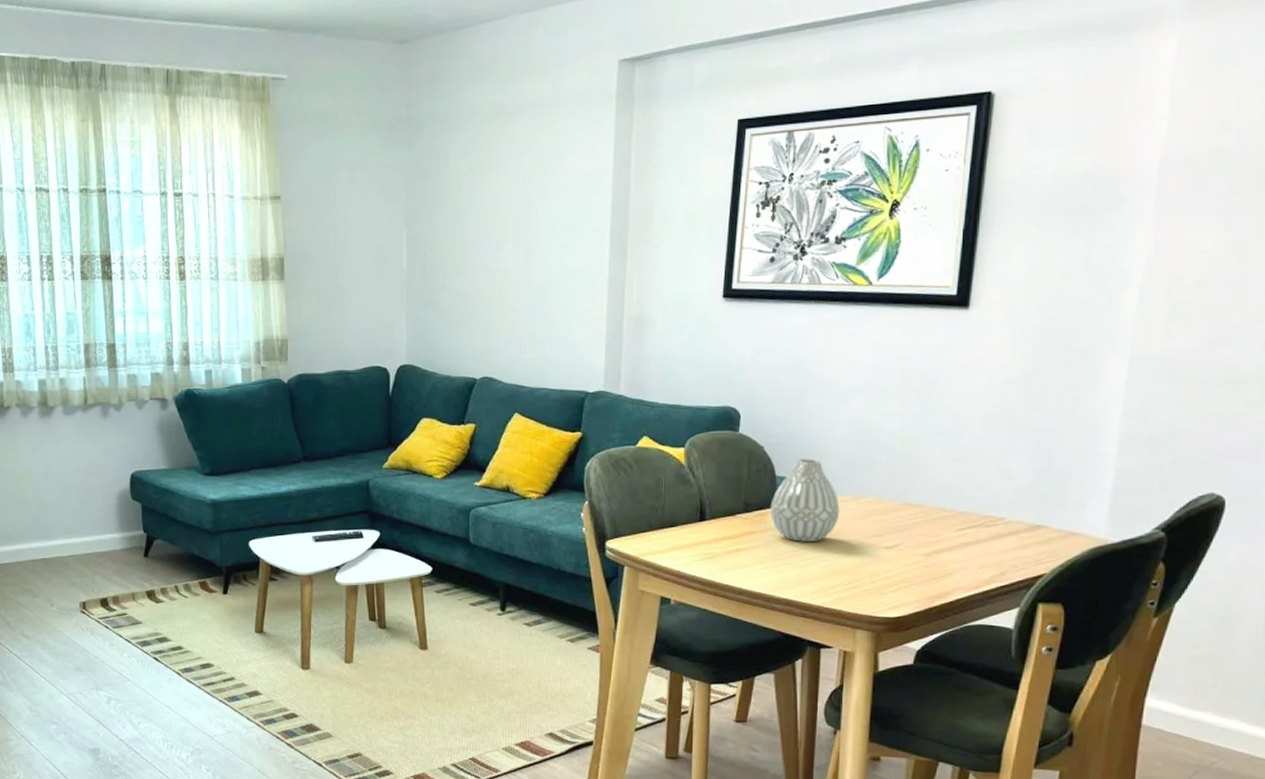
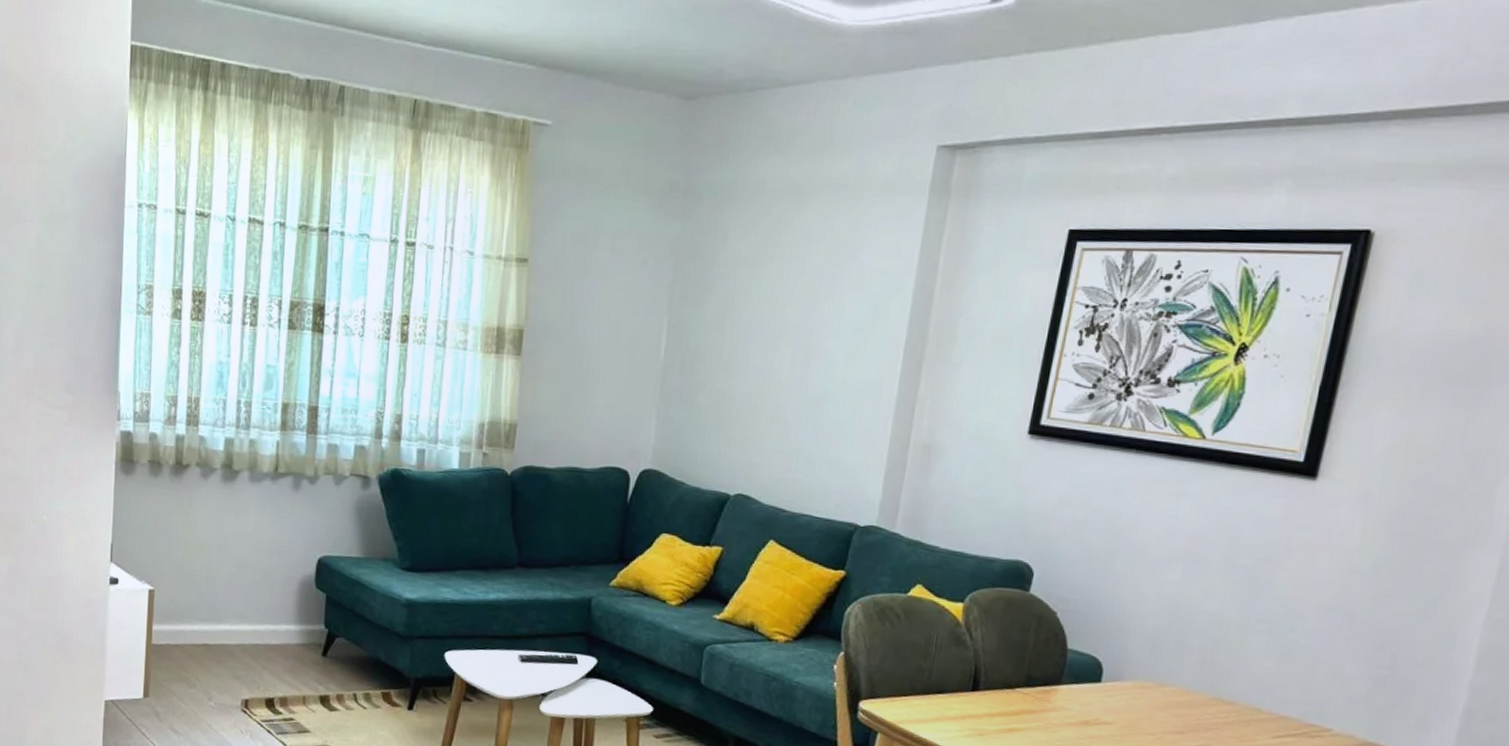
vase: present [771,458,840,542] -> none [1056,632,1139,731]

